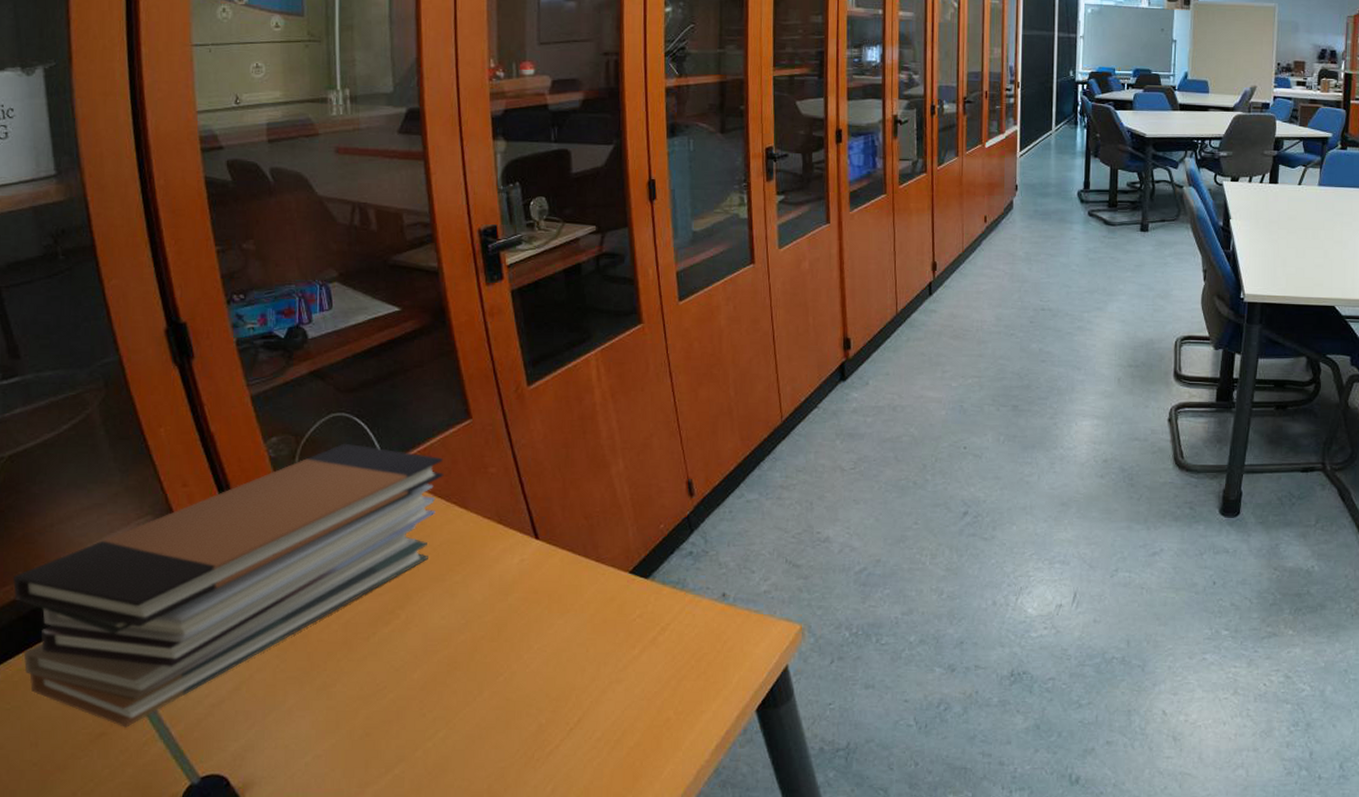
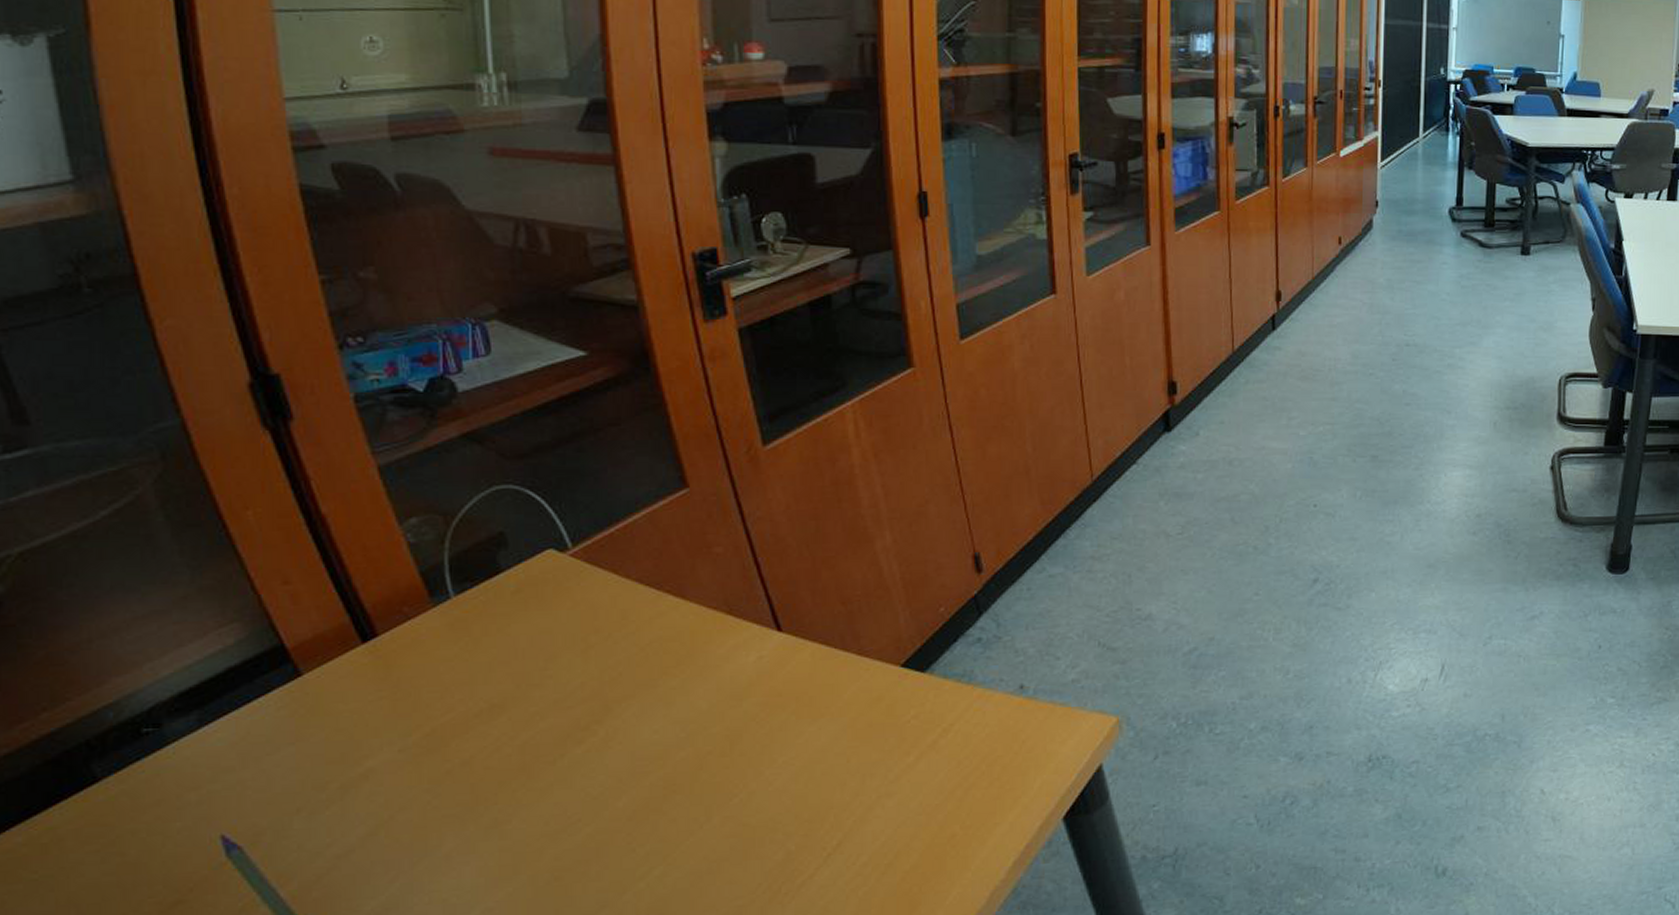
book stack: present [13,443,444,727] -> none [34,522,652,892]

